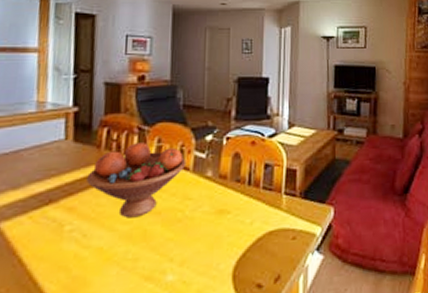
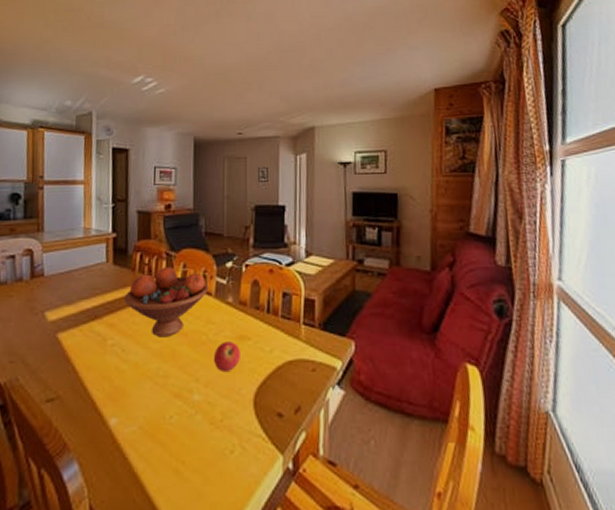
fruit: none [191,216,219,249] -> present [214,341,240,373]

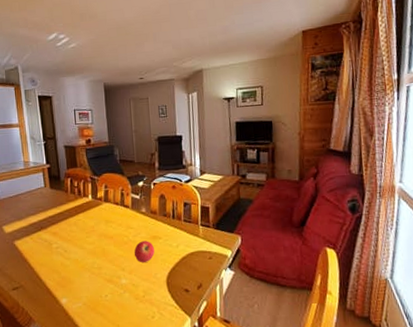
fruit bowl: present [124,267,209,338] -> none [62,188,127,241]

